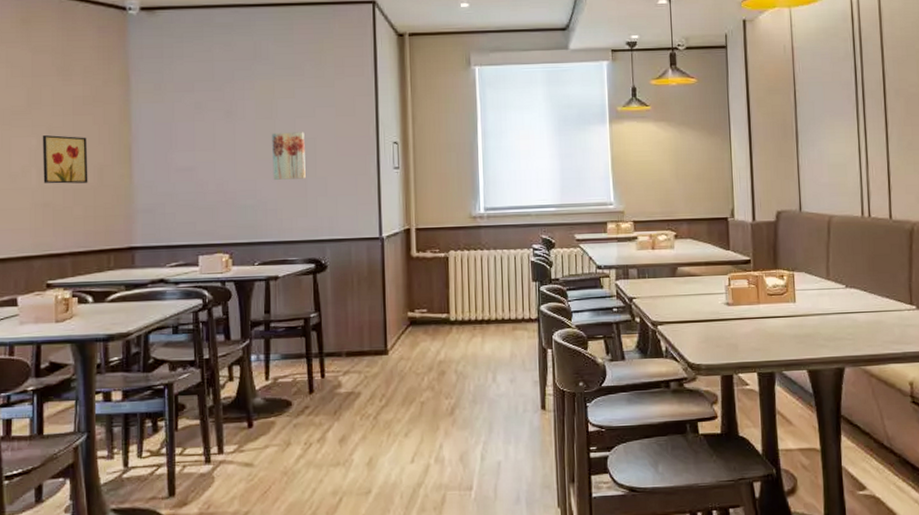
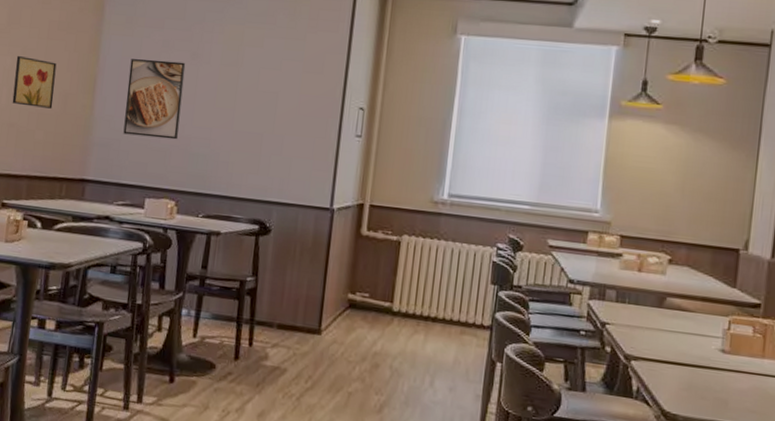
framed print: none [164,121,224,198] -> present [123,59,186,140]
wall art: present [272,132,306,180] -> none [229,81,268,134]

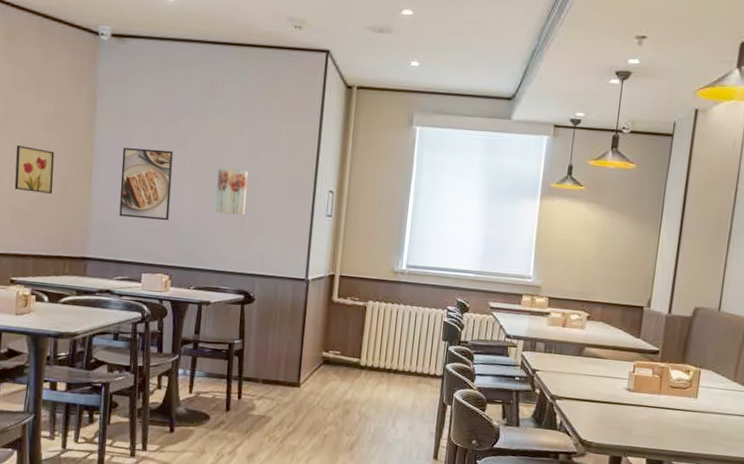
wall art: none [229,81,268,134] -> present [215,168,248,215]

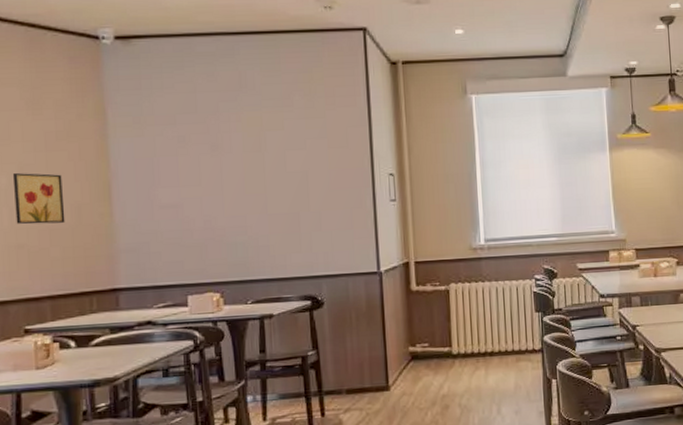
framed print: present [119,148,174,221] -> none [145,155,212,236]
wall art: present [215,168,248,215] -> none [261,165,298,215]

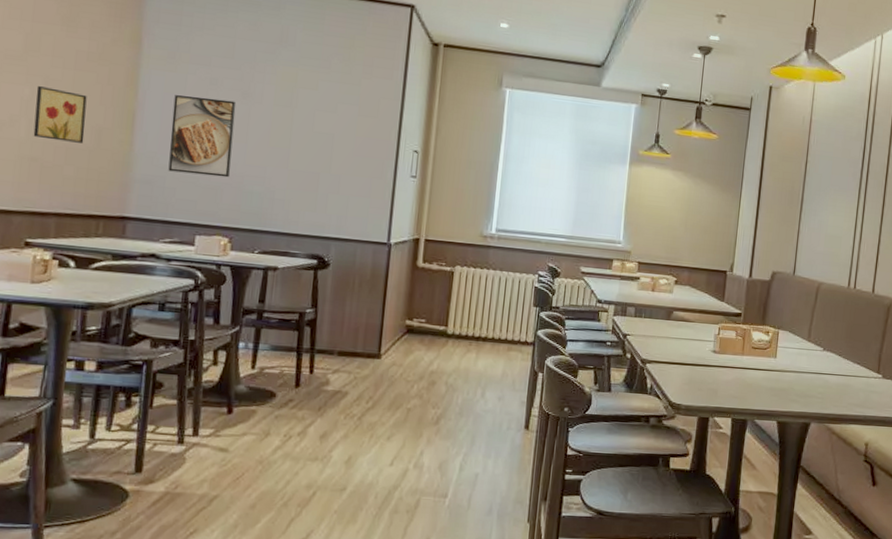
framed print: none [145,155,212,236] -> present [168,95,237,178]

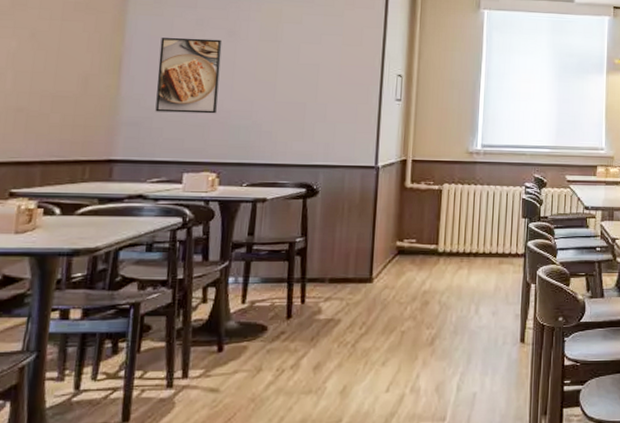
wall art: present [33,86,87,143] -> none [19,38,74,91]

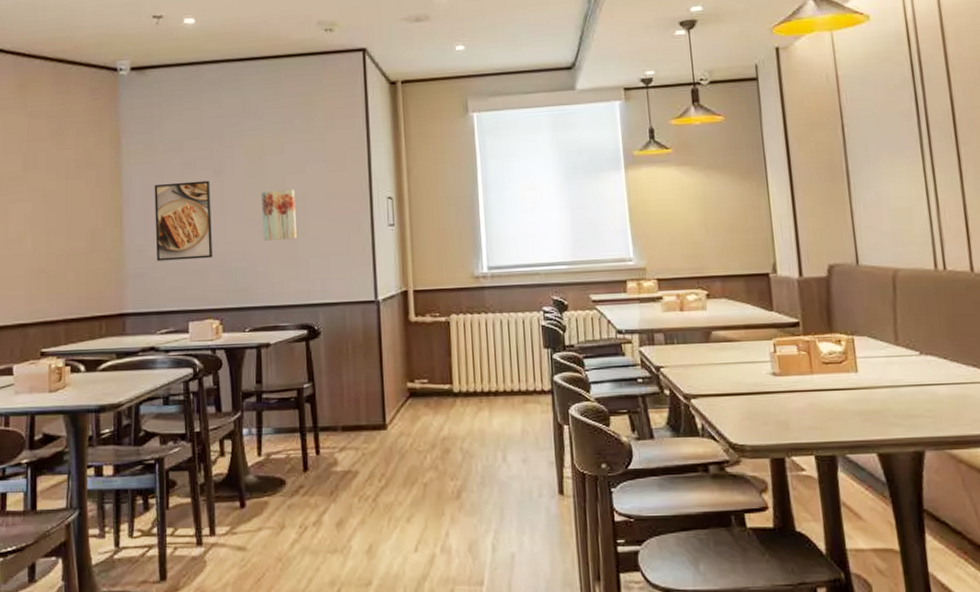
wall art: none [271,56,309,104] -> present [261,189,297,241]

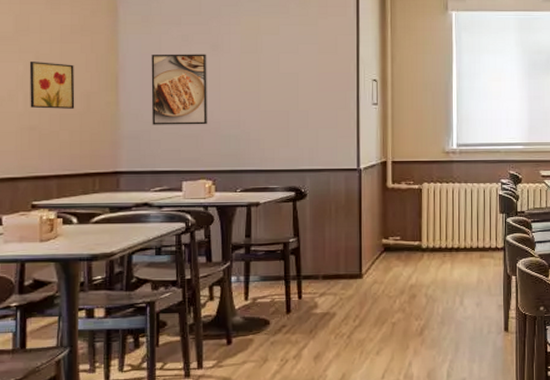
wall art: none [37,200,81,250] -> present [29,62,75,109]
wall art: present [261,189,297,241] -> none [256,67,288,112]

